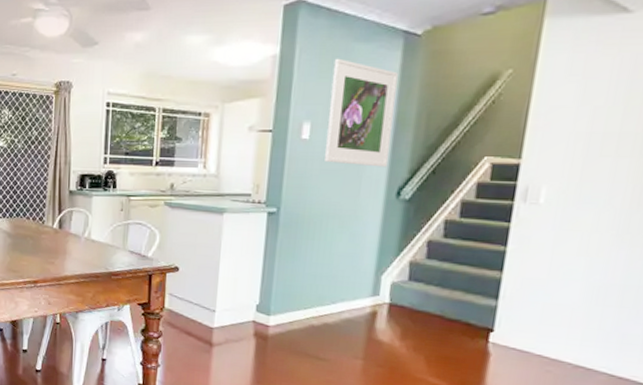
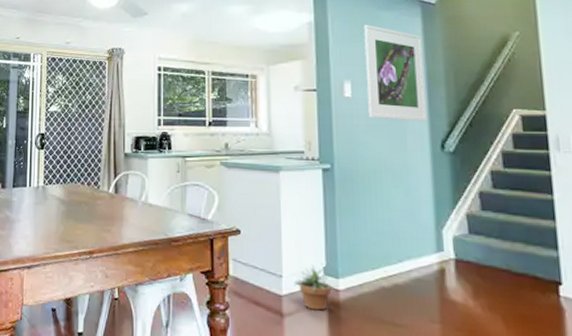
potted plant: none [226,302,266,343] -> present [294,264,336,311]

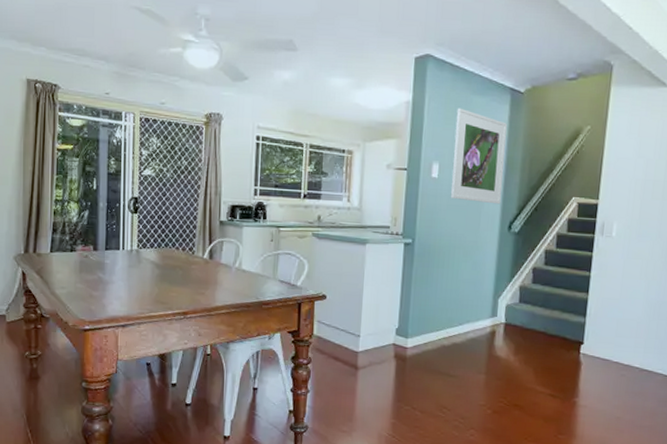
potted plant: present [294,264,336,311] -> none [370,326,405,364]

